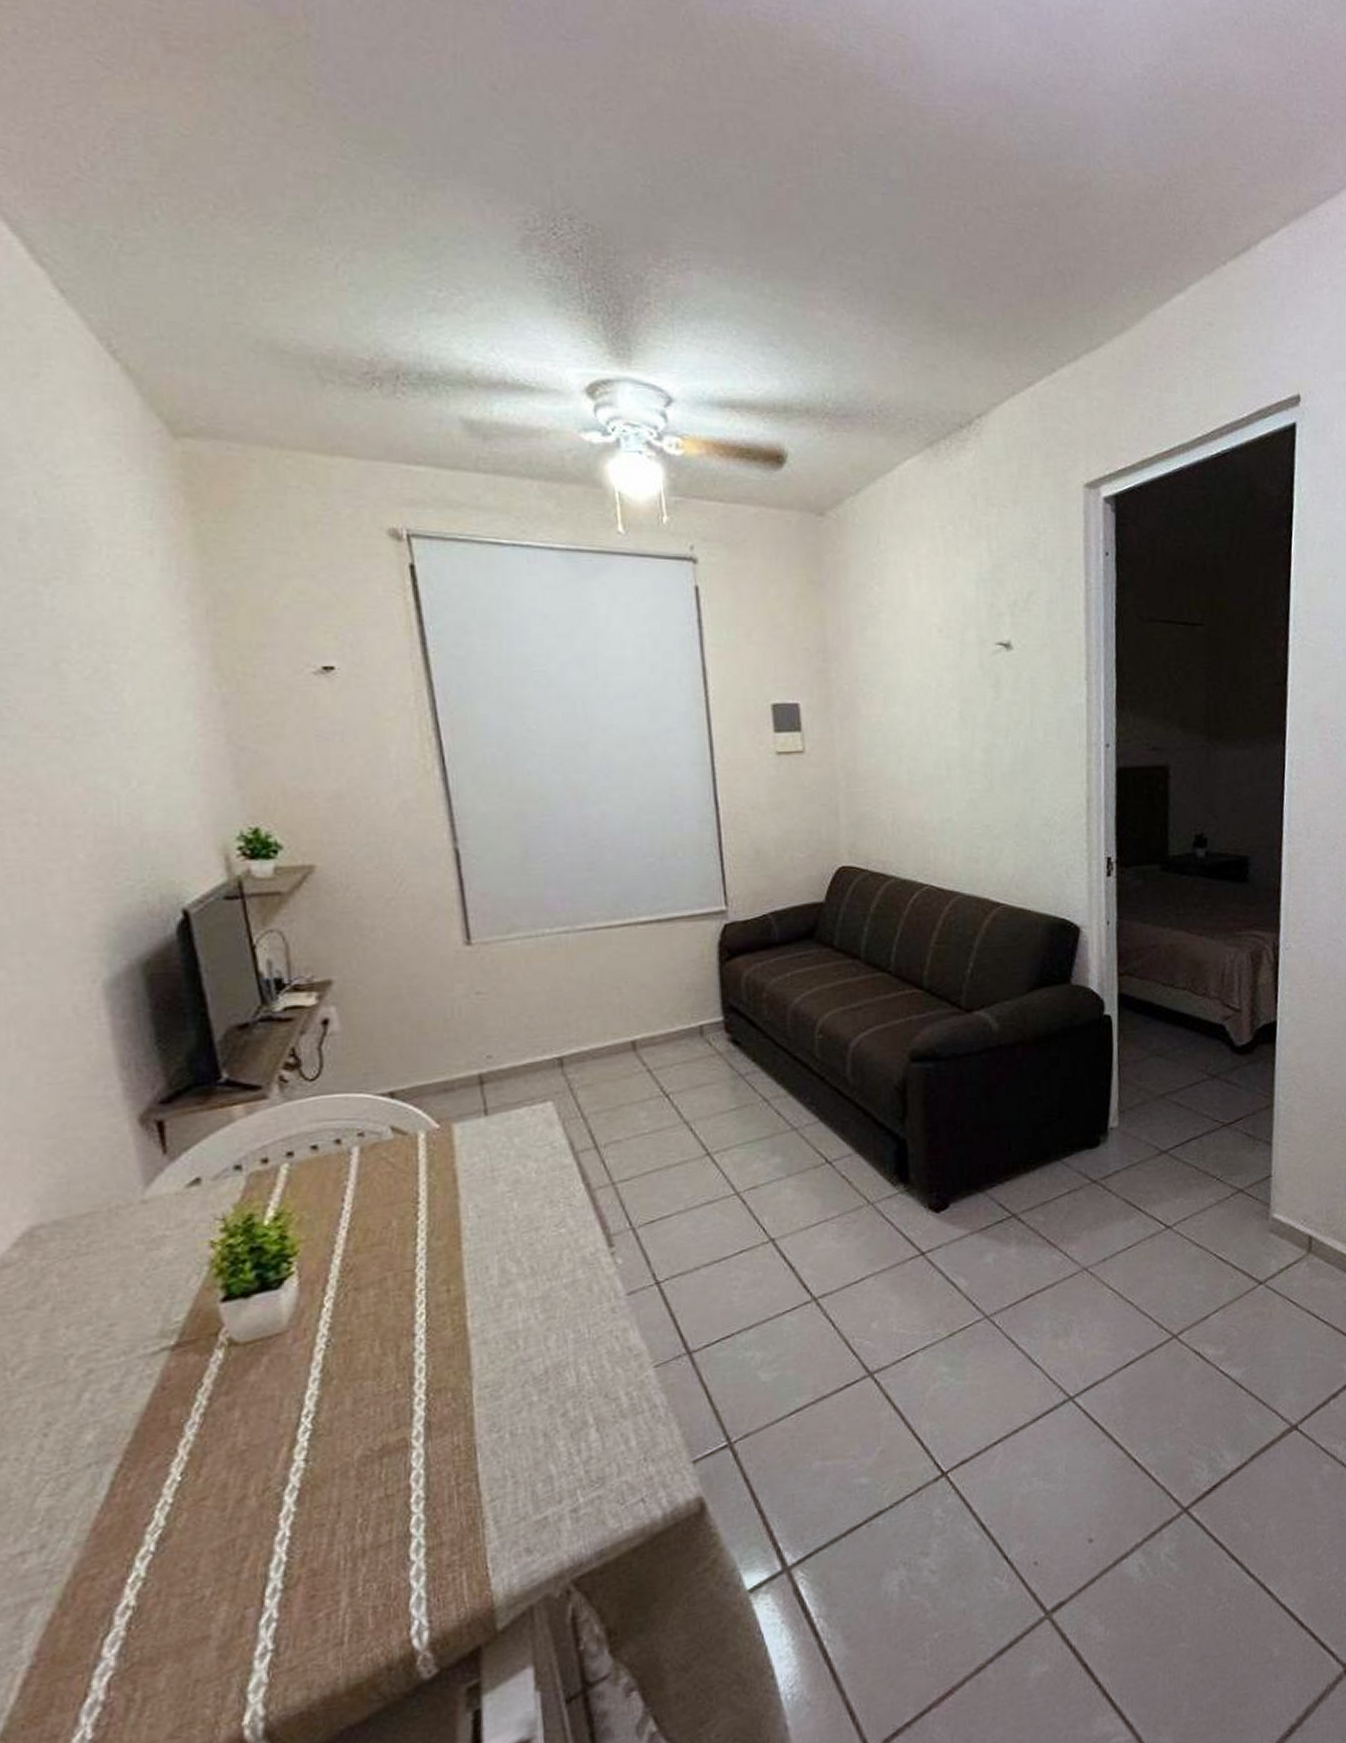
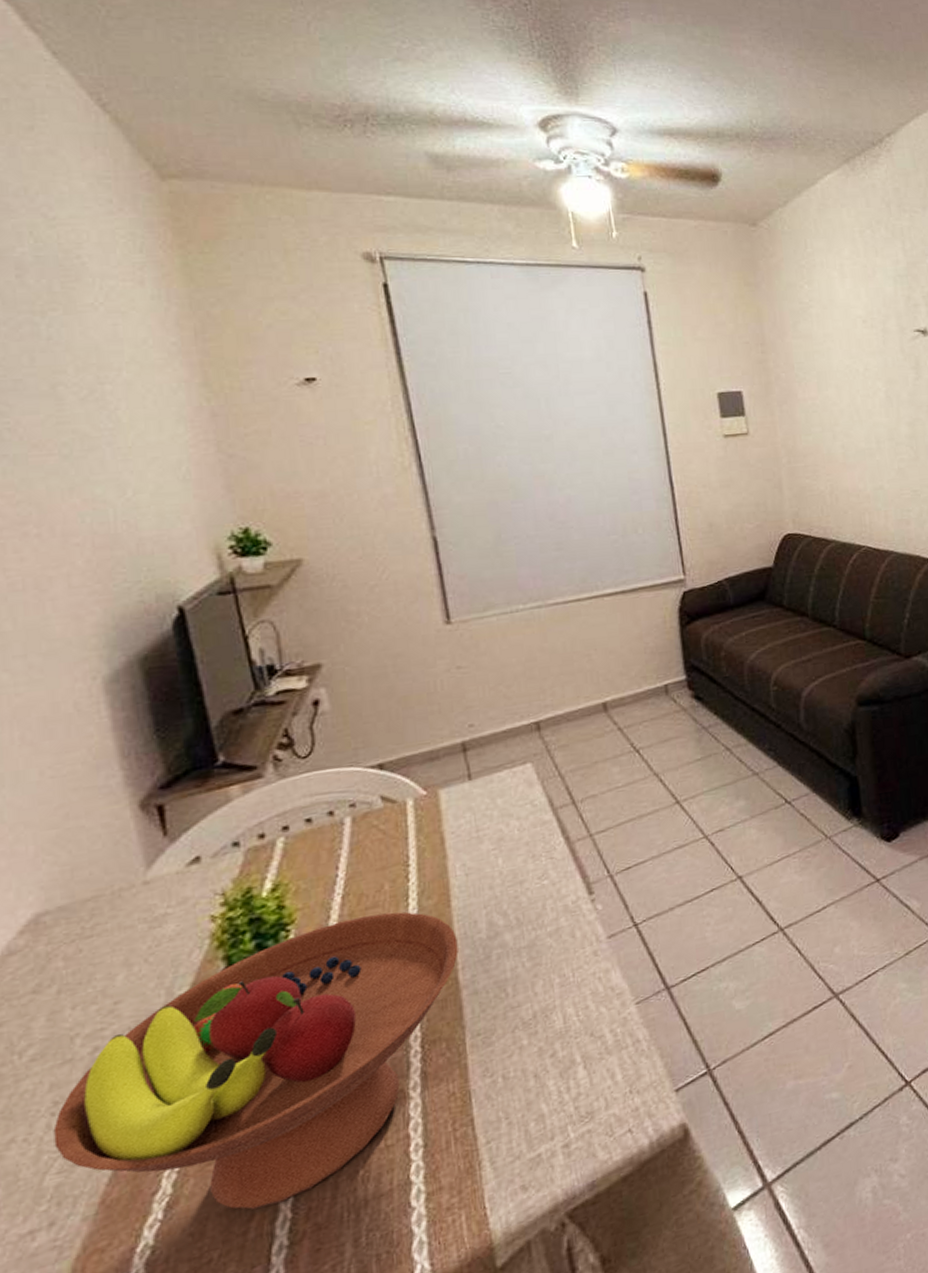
fruit bowl: none [45,1251,468,1550] -> present [53,911,459,1211]

